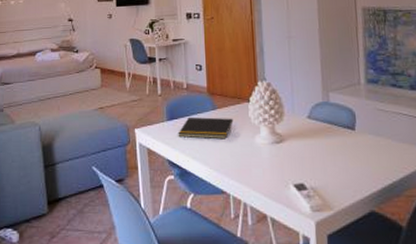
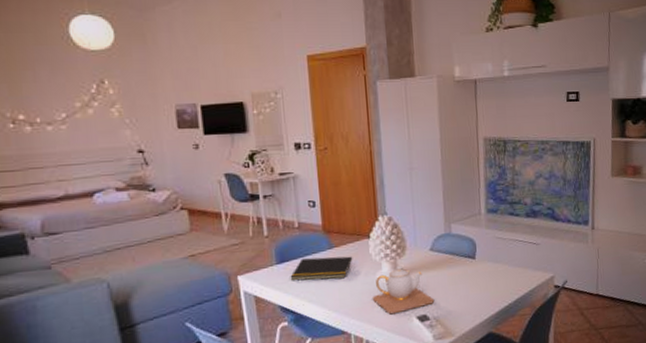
teapot: none [250,130,312,180] -> present [372,265,435,315]

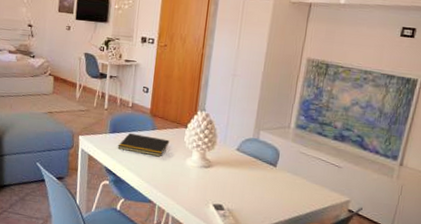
teapot: present [372,265,435,315] -> none [178,156,232,198]

